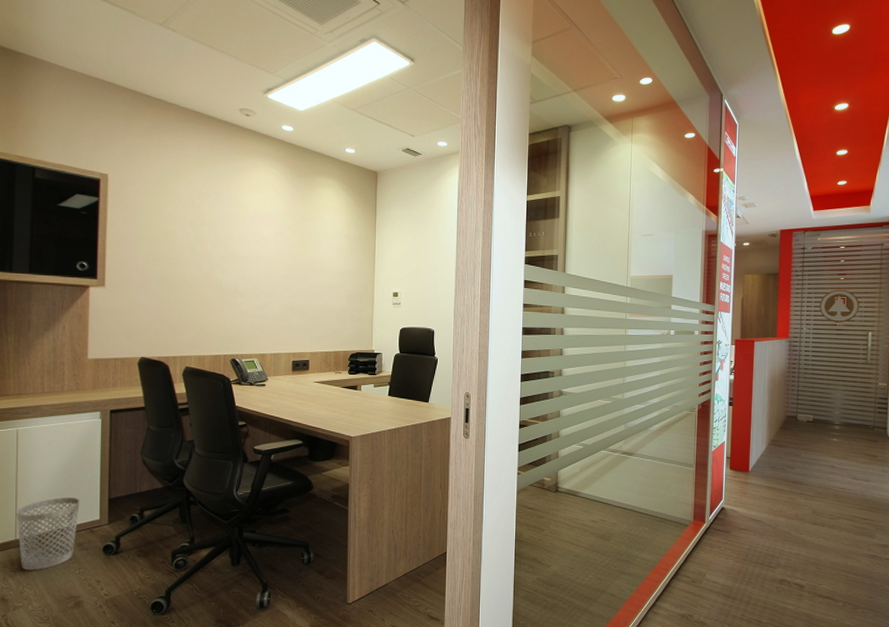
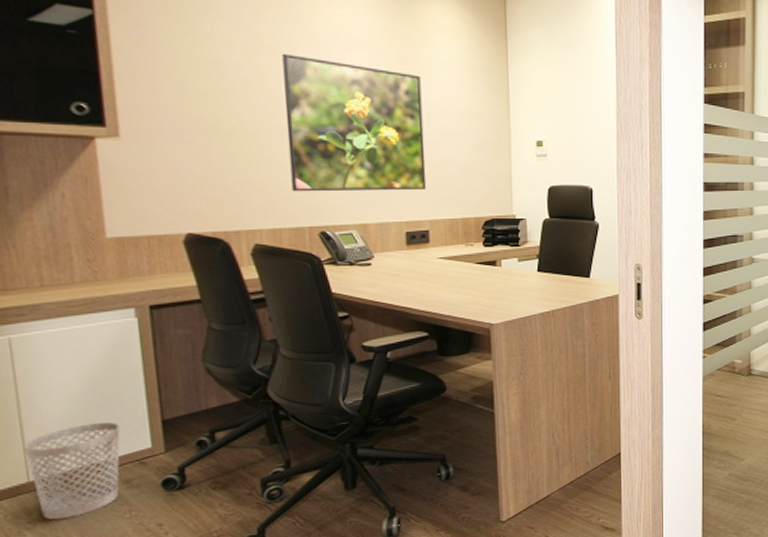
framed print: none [215,227,312,329] -> present [282,53,427,192]

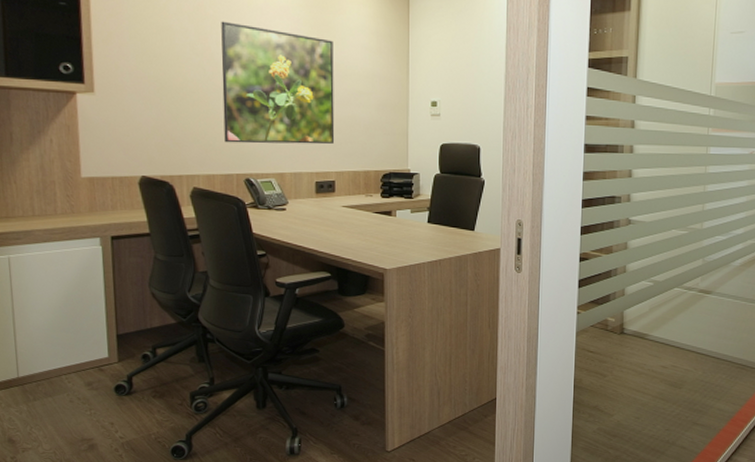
wastebasket: present [24,422,120,520] -> none [16,333,86,411]

